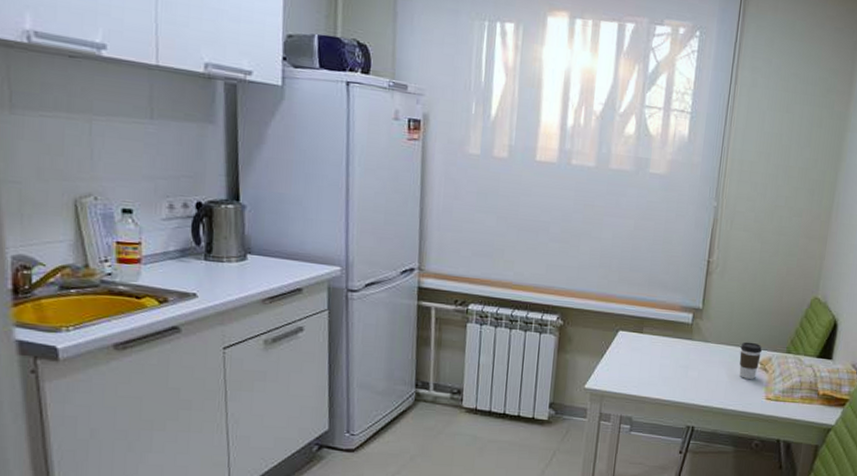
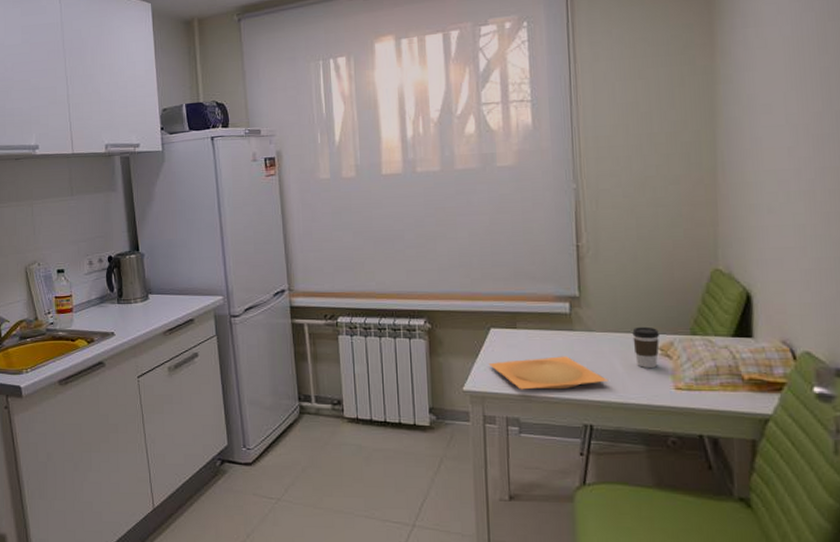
plate: none [612,362,714,393] -> present [488,356,609,390]

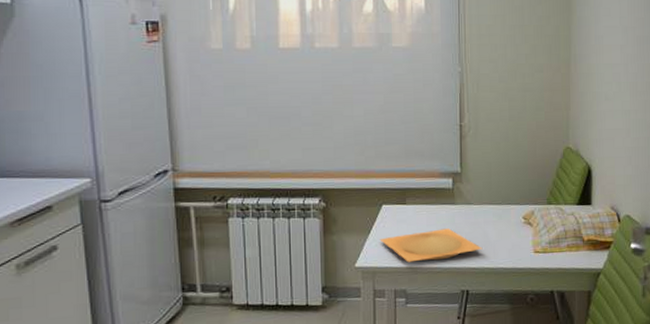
coffee cup: present [632,326,660,368] -> none [503,198,524,235]

